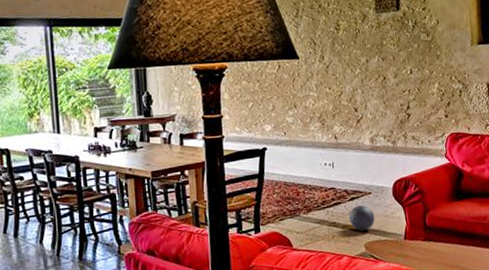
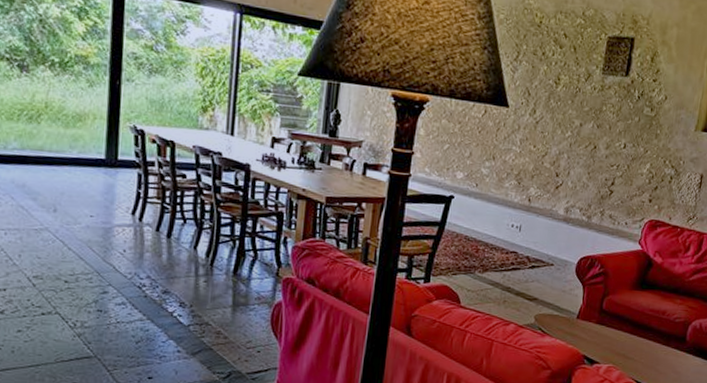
ball: present [349,205,375,231] -> none [525,275,552,302]

